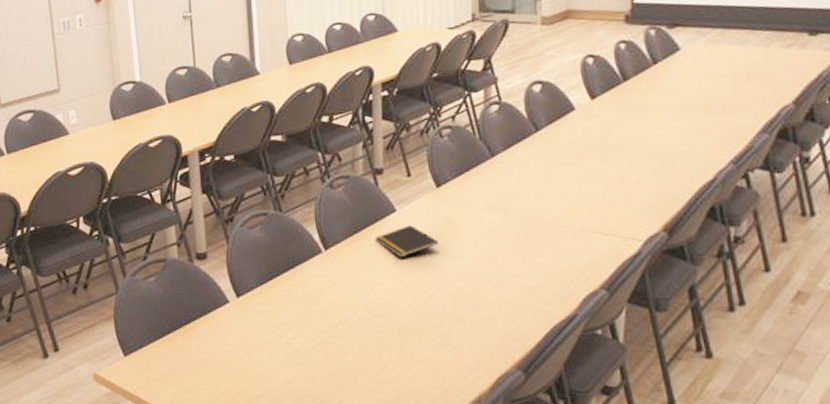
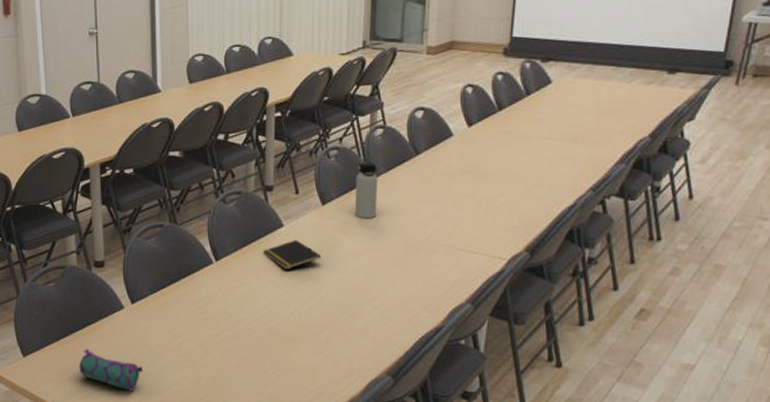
pencil case: none [183,346,252,391] -> present [79,348,144,391]
water bottle: none [471,140,497,201] -> present [354,162,378,219]

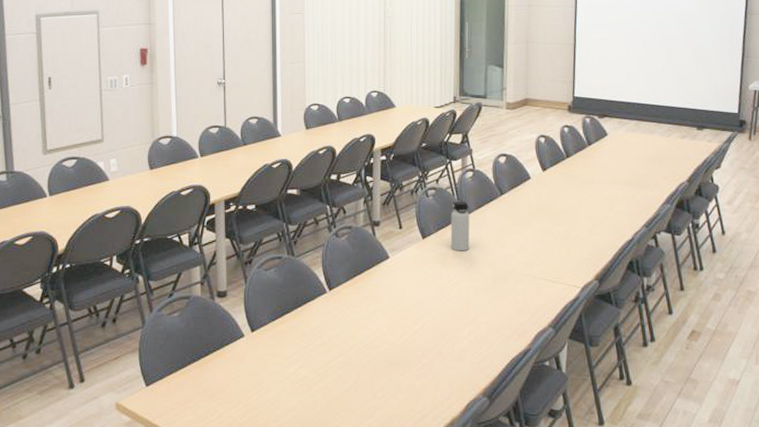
pencil case: present [79,348,144,391] -> none [200,377,262,418]
notepad: present [263,240,322,270] -> none [372,270,423,299]

